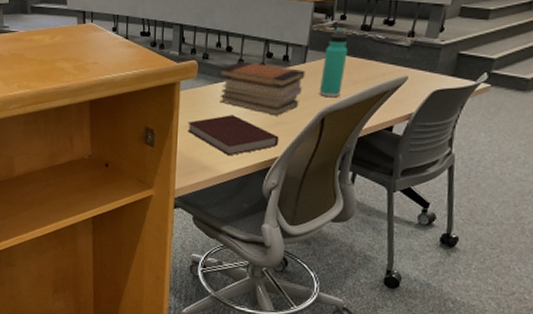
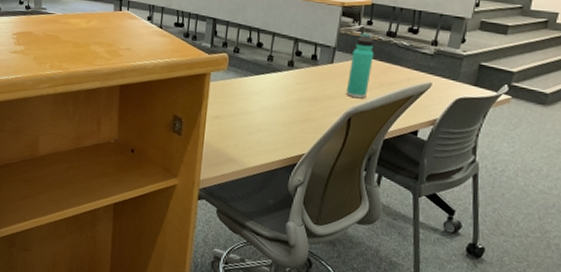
notebook: present [187,115,279,156] -> none [215,108,306,150]
book stack: present [218,61,305,116] -> none [248,57,333,113]

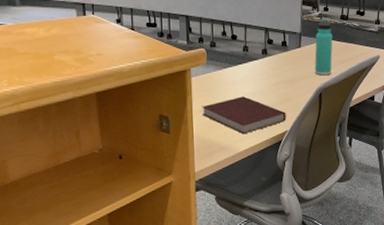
notebook: none [215,108,306,150] -> present [201,96,286,135]

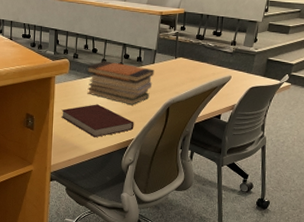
book stack: none [226,47,302,95] -> present [86,60,154,106]
thermos bottle: present [314,18,333,76] -> none [165,36,187,92]

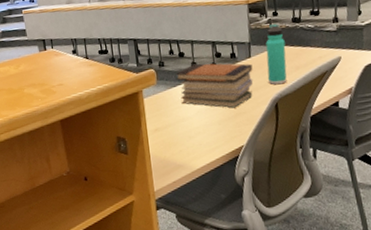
notebook: present [61,104,134,138] -> none [155,113,242,152]
thermos bottle: none [165,36,187,92] -> present [266,23,287,85]

